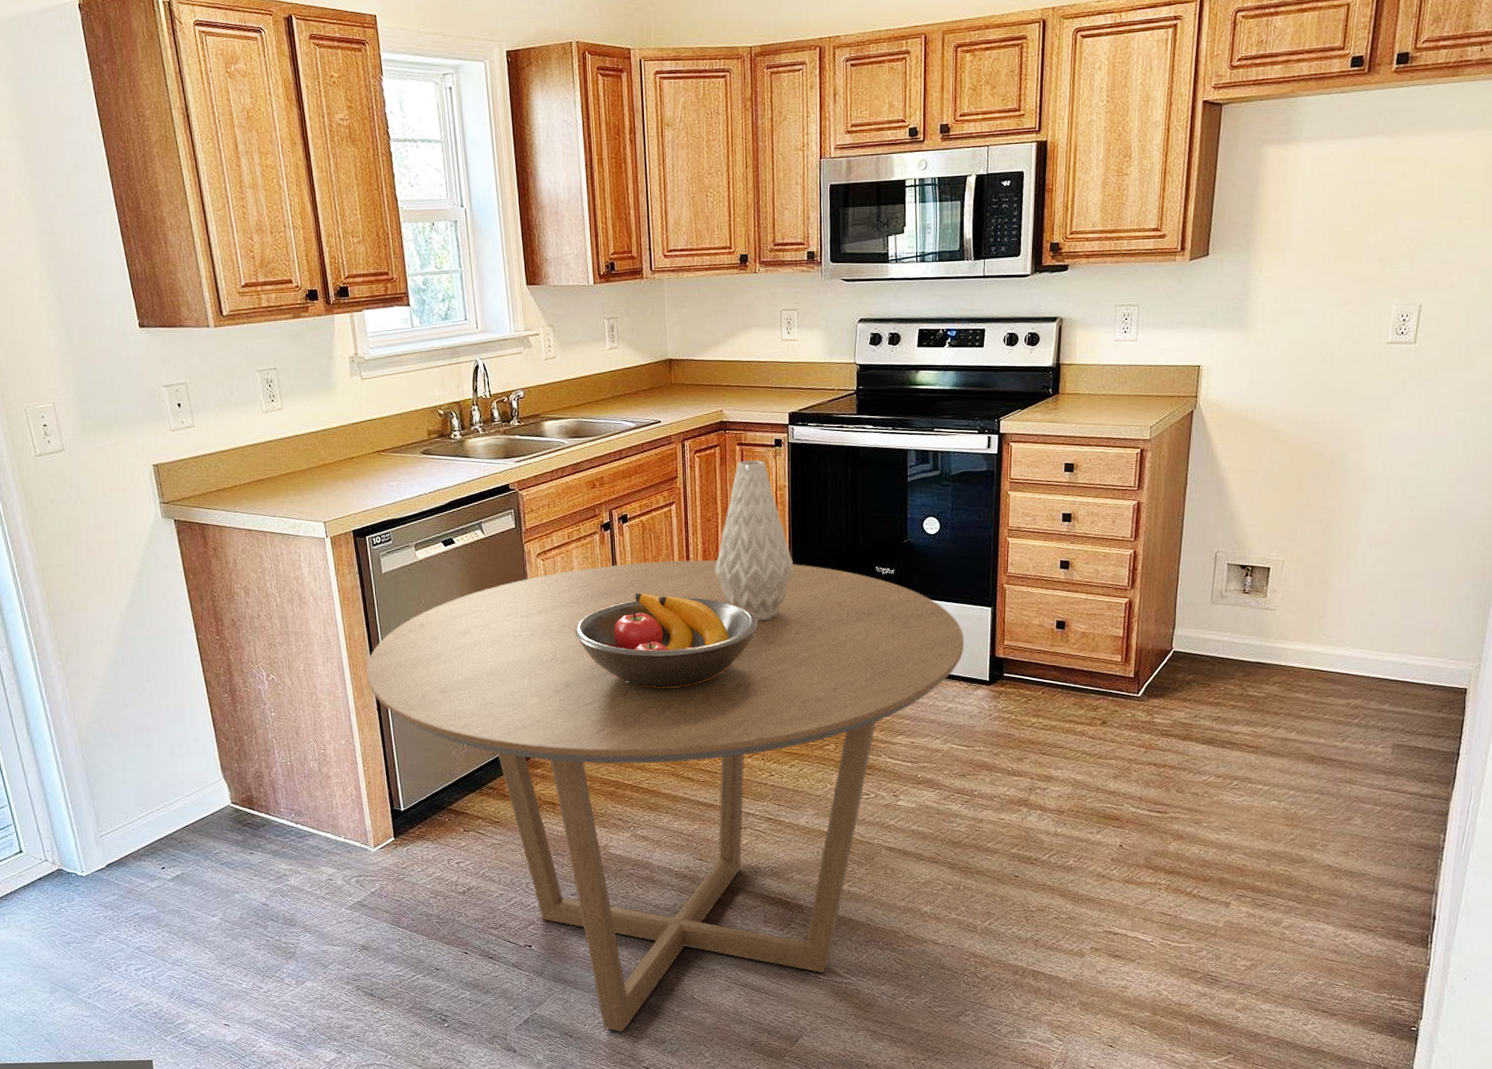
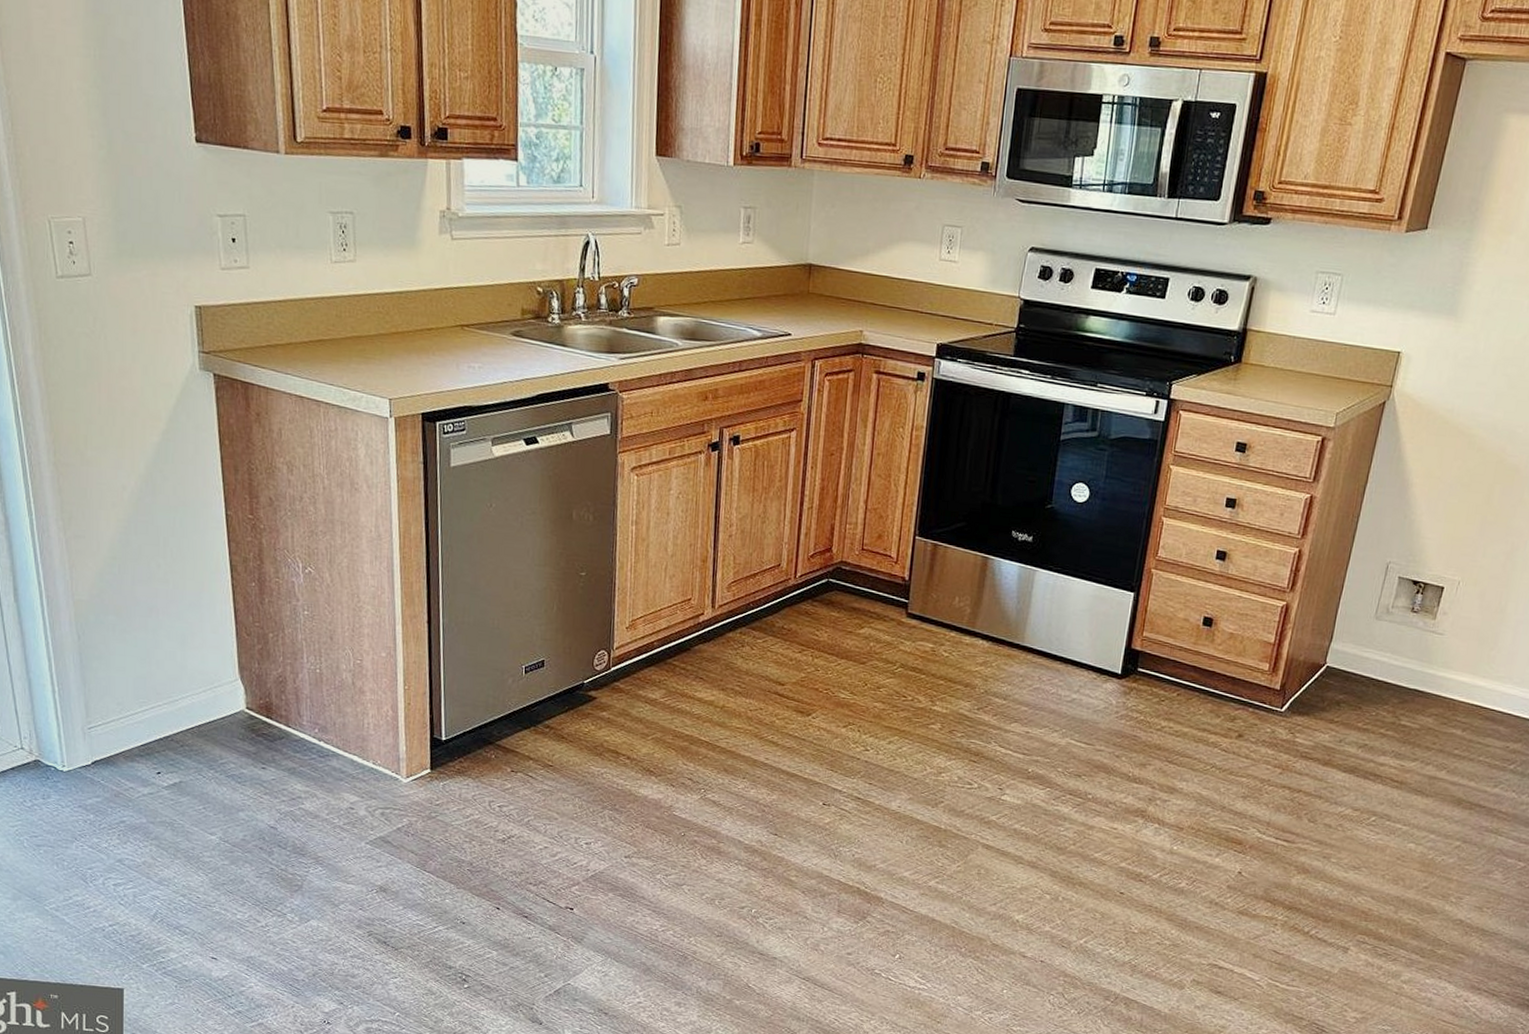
dining table: present [366,559,965,1032] -> none [419,491,1100,1015]
fruit bowl: present [573,592,759,687] -> none [663,525,874,638]
vase: present [714,459,794,621] -> none [830,391,921,576]

